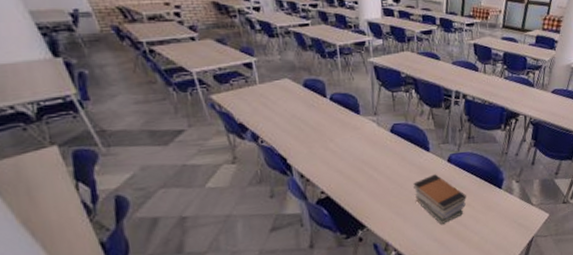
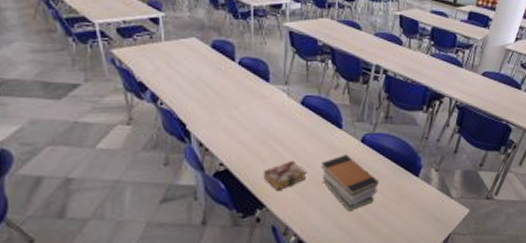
book: none [361,183,401,212] -> present [263,160,307,191]

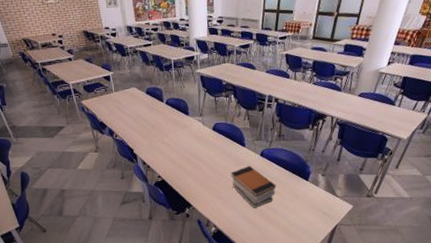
book: present [263,160,307,191] -> none [188,171,221,194]

